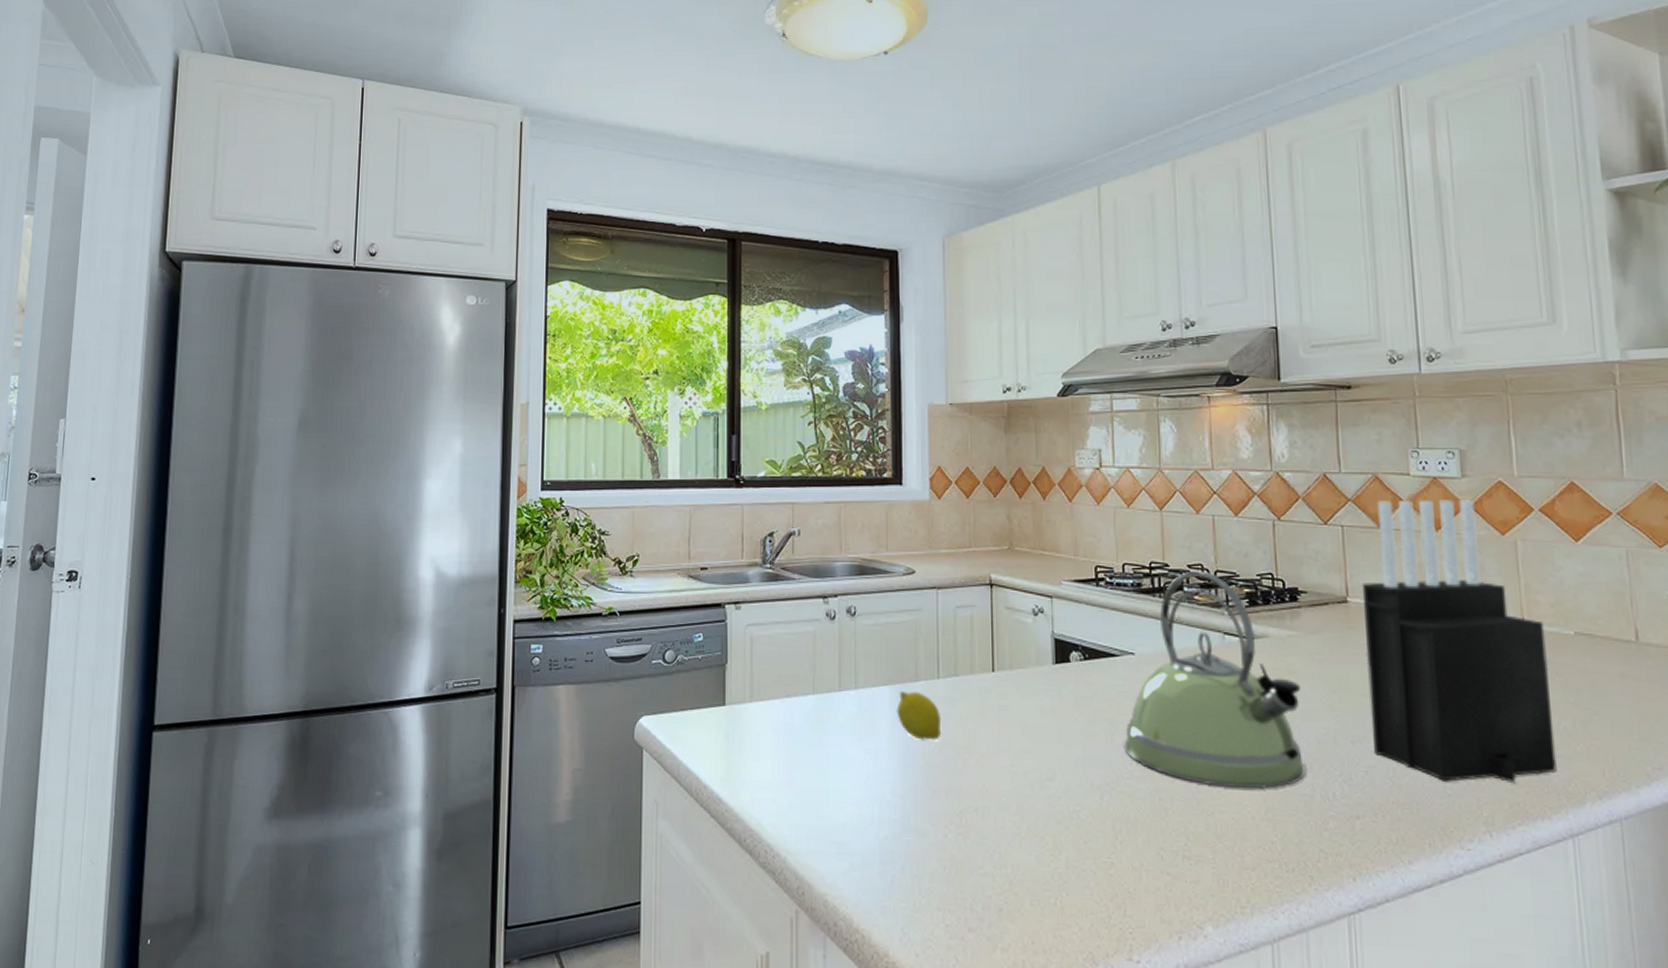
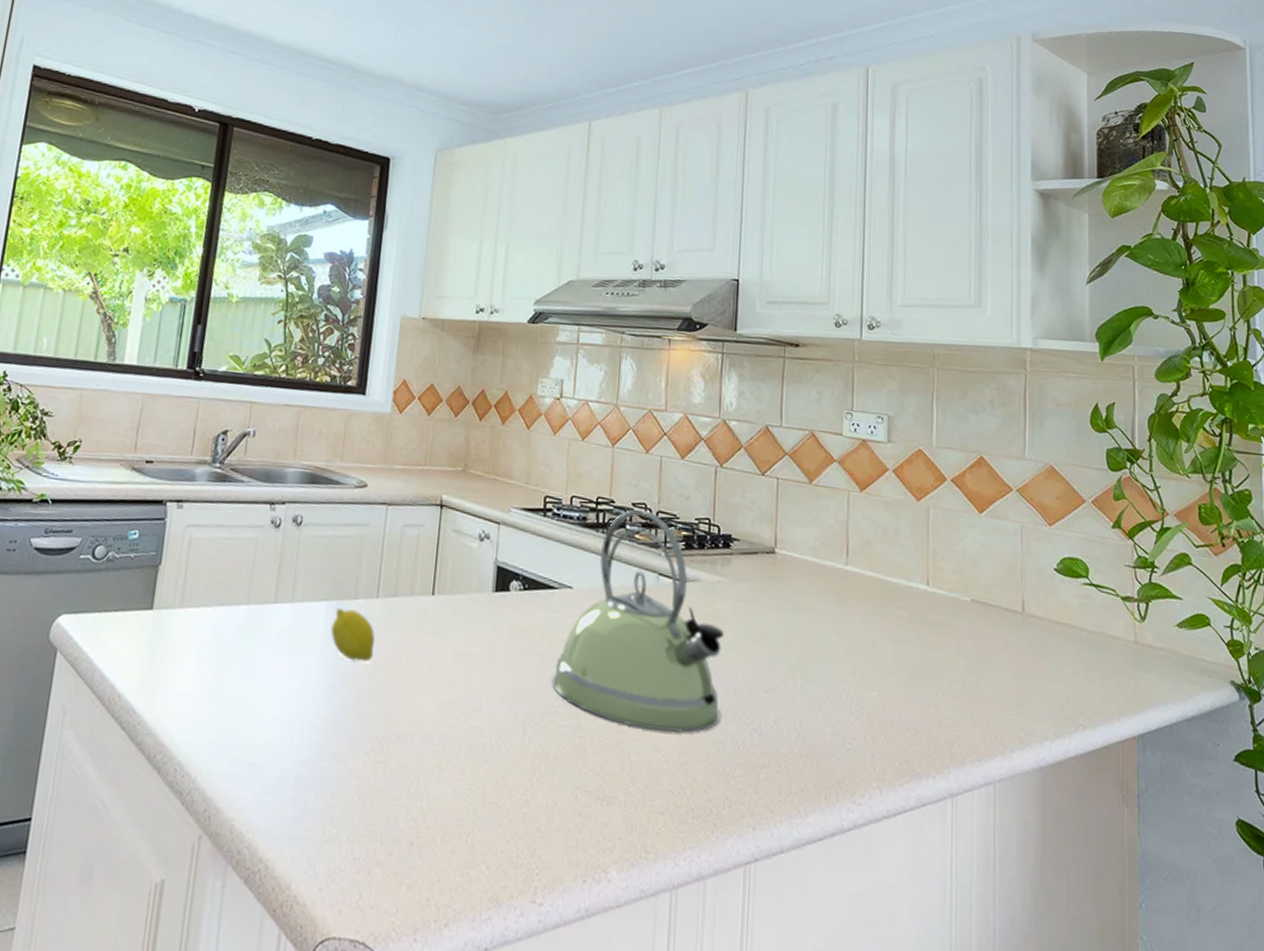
knife block: present [1362,500,1557,784] -> none [784,457,946,742]

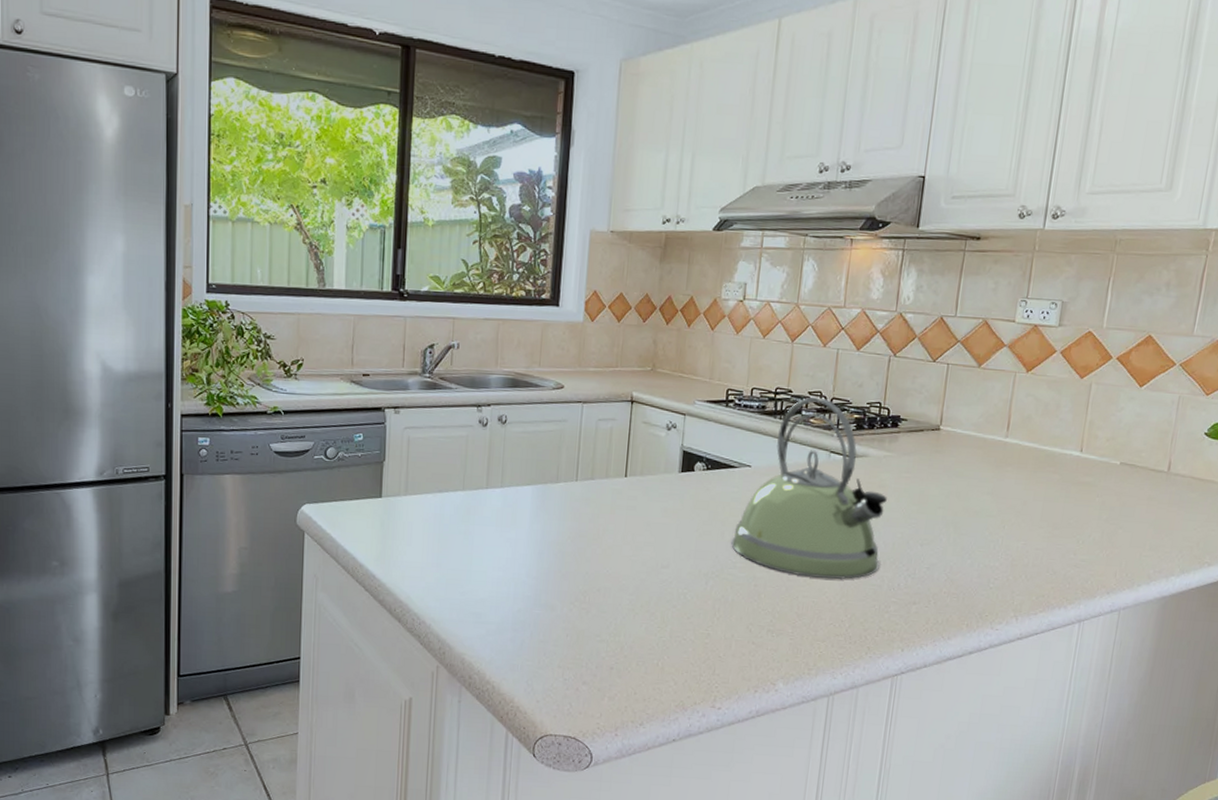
fruit: present [330,608,376,662] -> none [536,491,576,533]

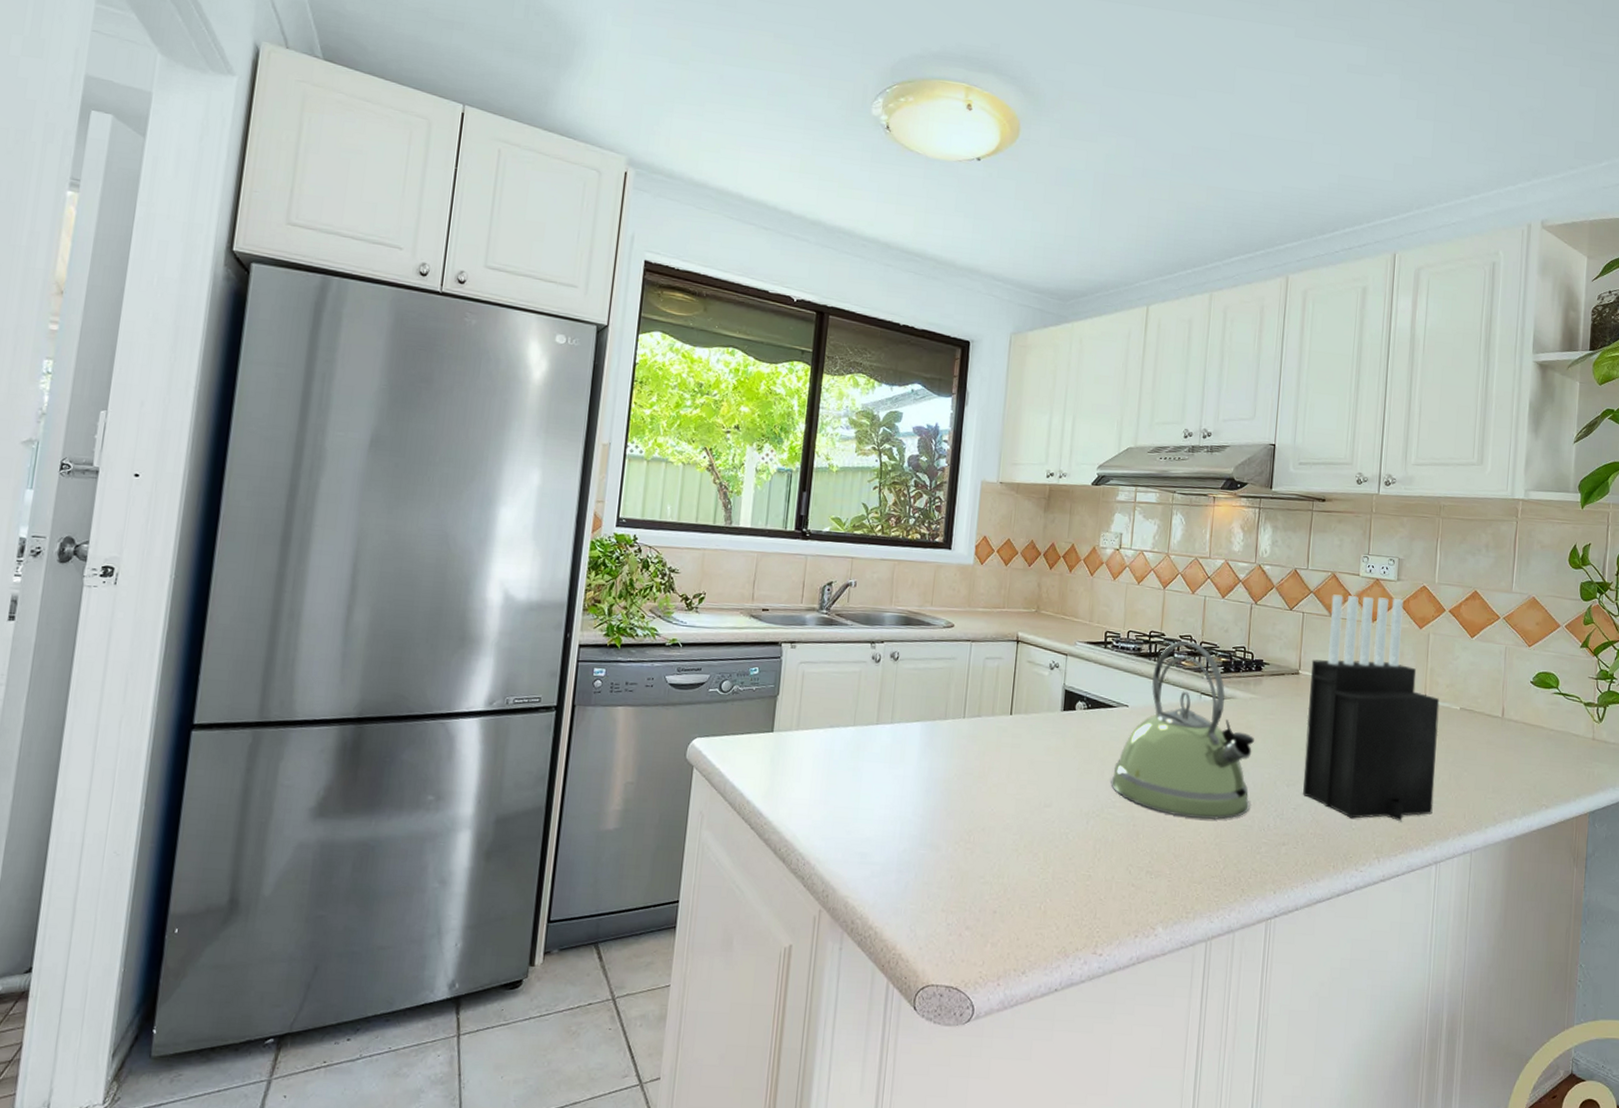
knife block: none [938,343,1098,581] -> present [1303,594,1440,822]

